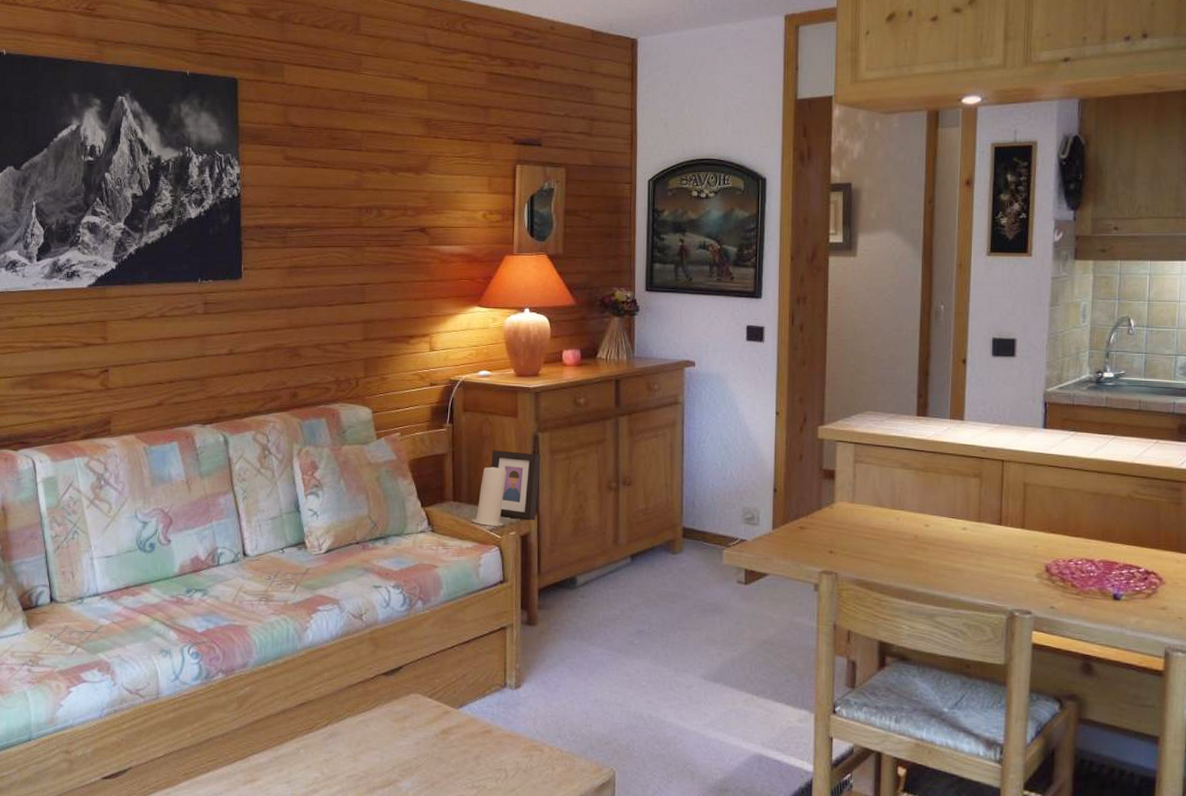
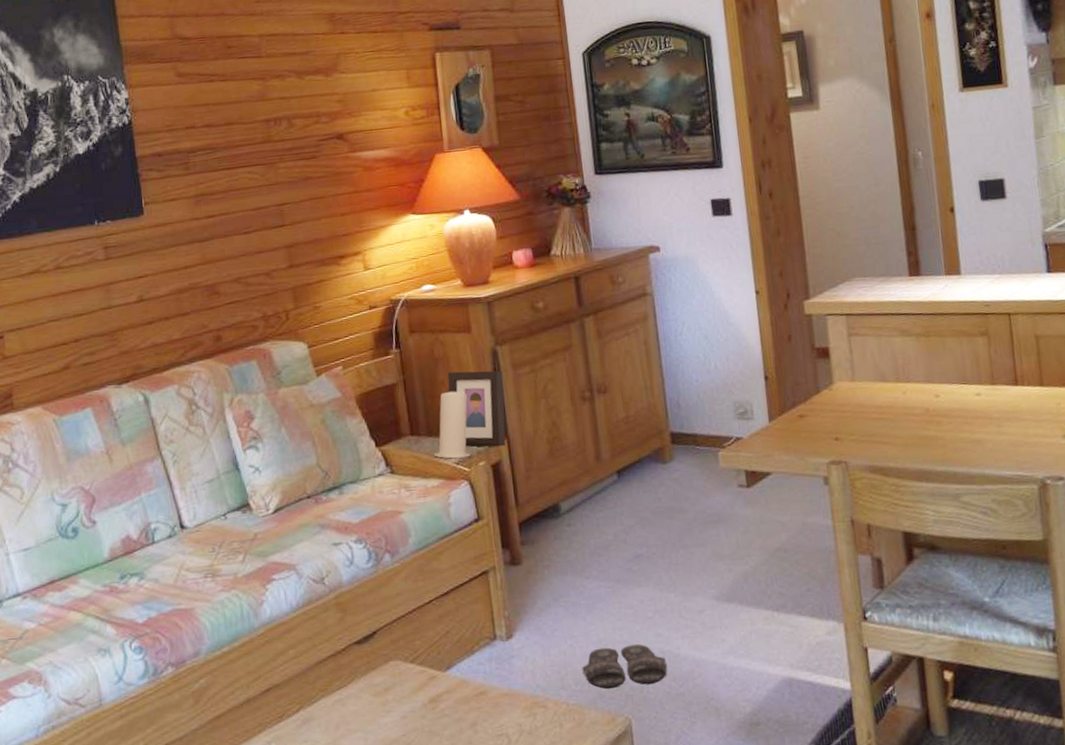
slippers: none [578,706,653,743] -> present [582,644,667,689]

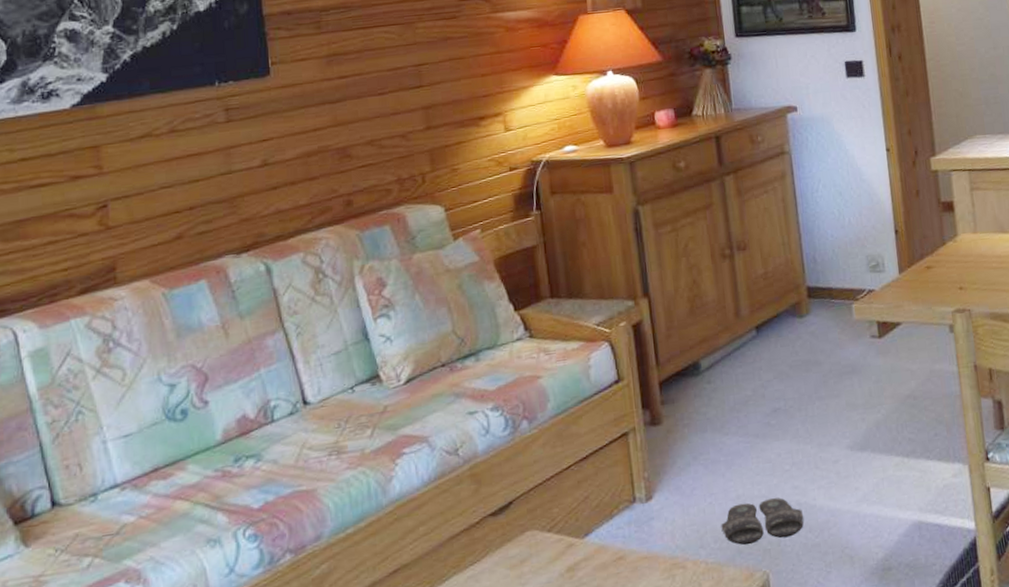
candle: present [433,391,470,459] -> none [574,252,611,321]
picture frame: present [447,370,506,447] -> none [588,230,647,308]

